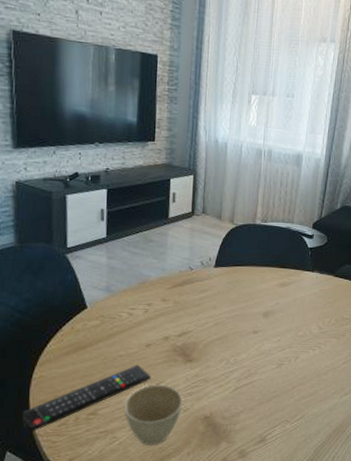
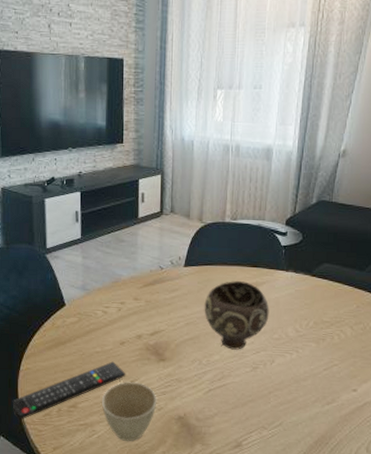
bowl: none [233,281,296,348] -> present [204,281,270,350]

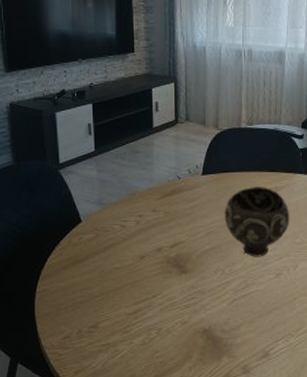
remote control: present [12,361,126,419] -> none [29,277,148,344]
cup: present [101,381,157,441] -> none [123,296,181,359]

